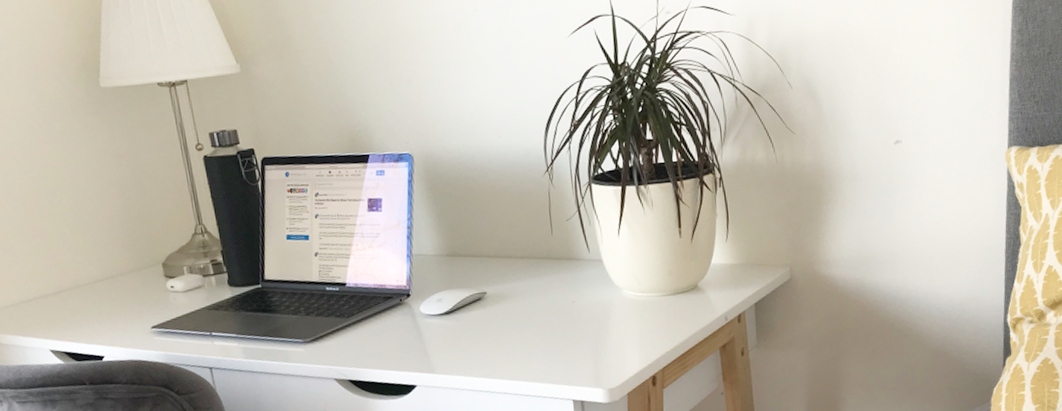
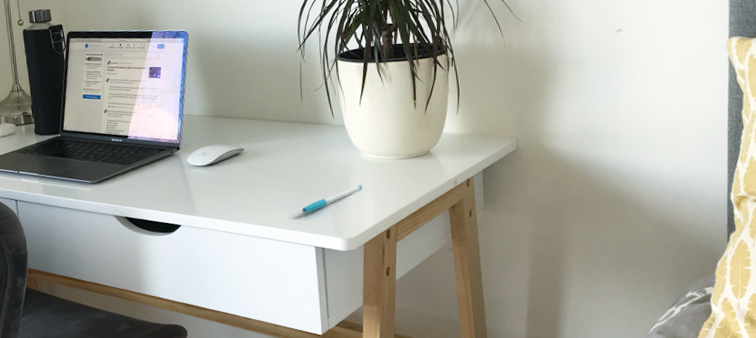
pen: none [556,327,624,363] -> present [301,185,362,213]

